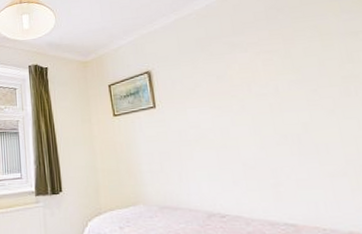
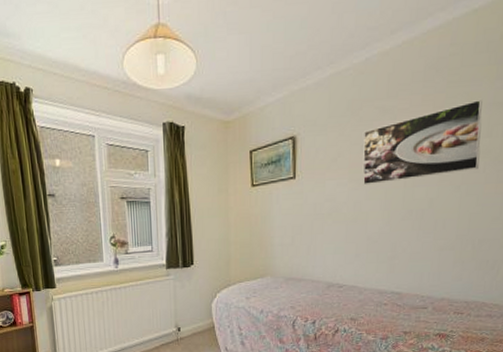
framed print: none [216,31,349,112] -> present [362,100,483,186]

